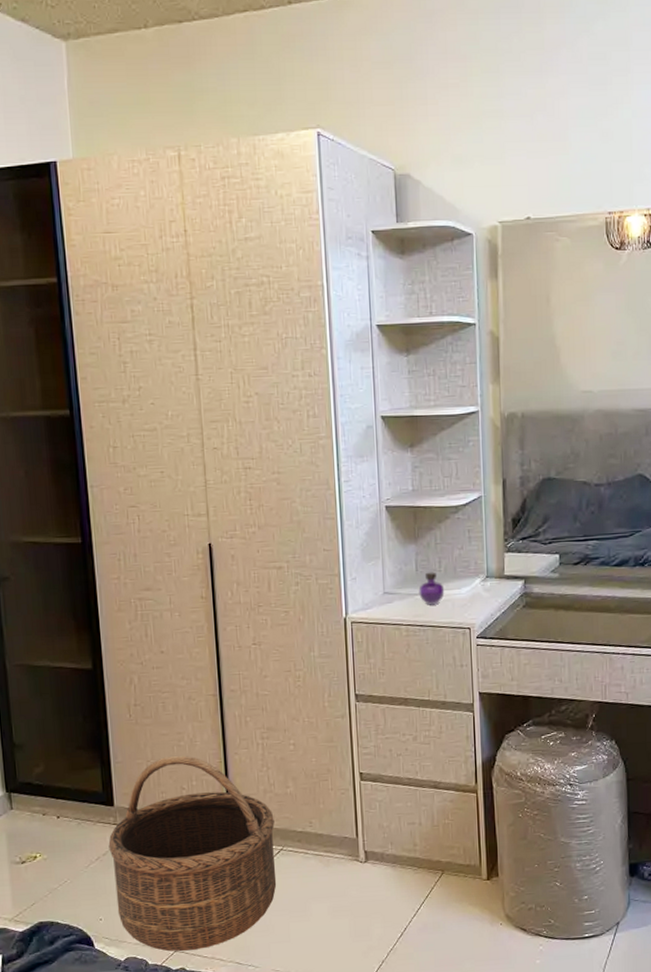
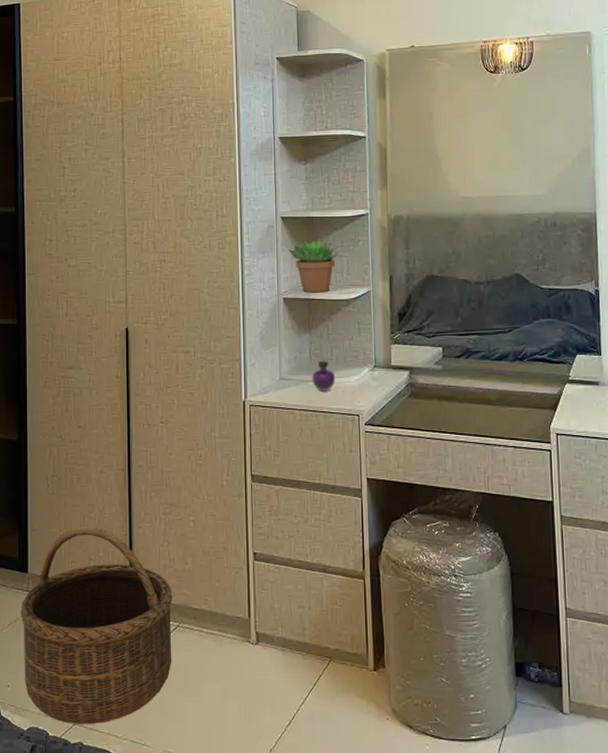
succulent plant: none [390,442,445,500] -> present [288,240,338,293]

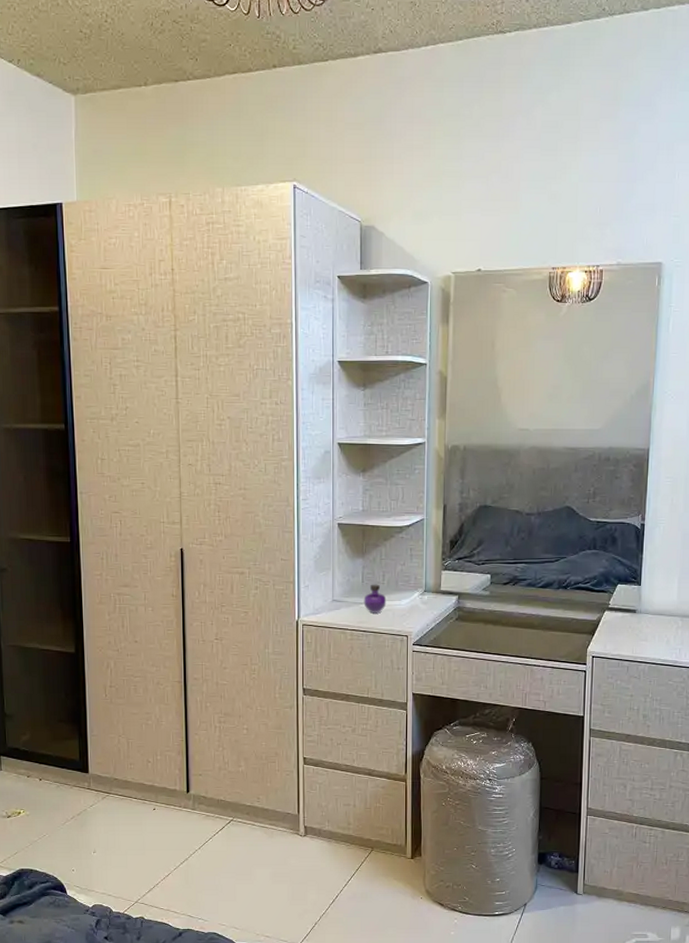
basket: present [20,527,173,724] -> none [82,733,227,902]
succulent plant: present [288,240,338,293] -> none [344,468,393,519]

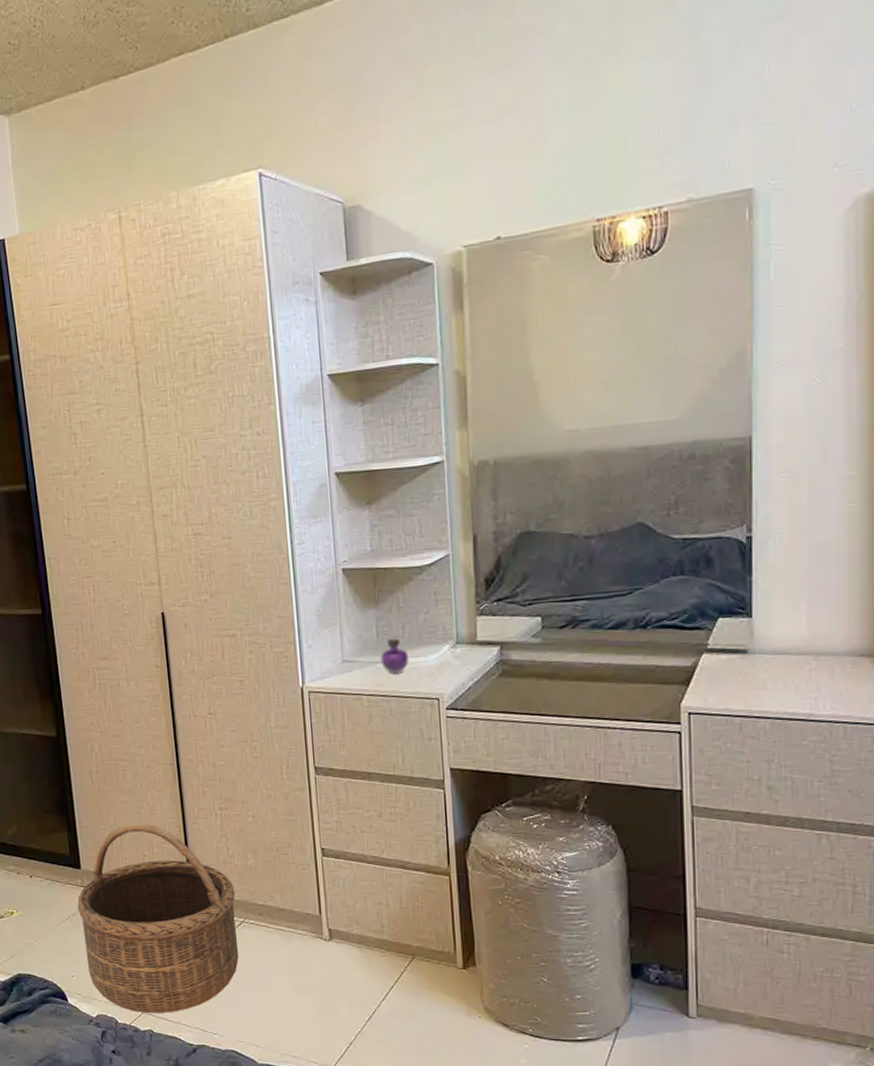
basket: none [82,733,227,902] -> present [77,823,239,1013]

